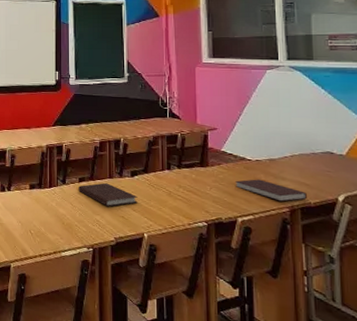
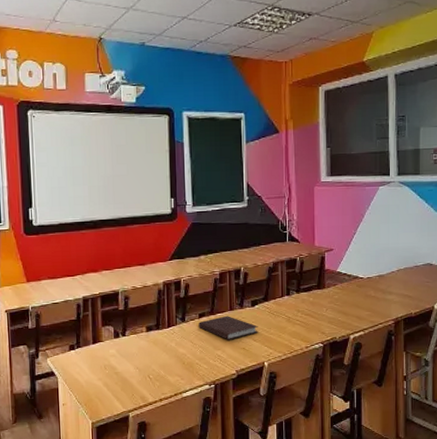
notebook: present [236,179,307,202] -> none [349,296,409,315]

